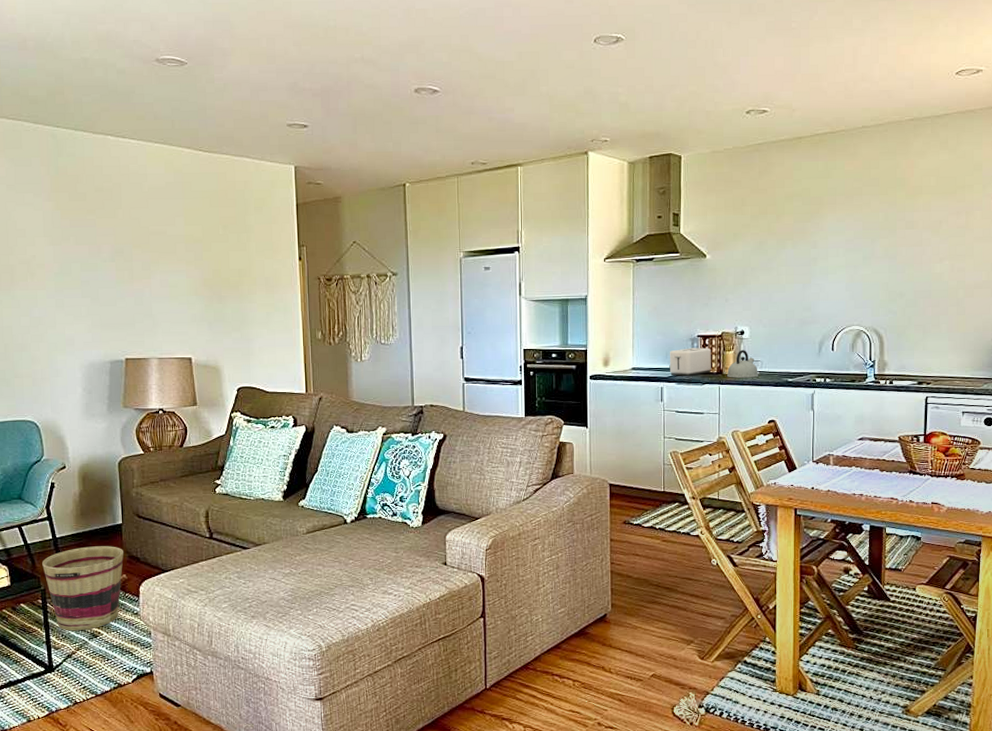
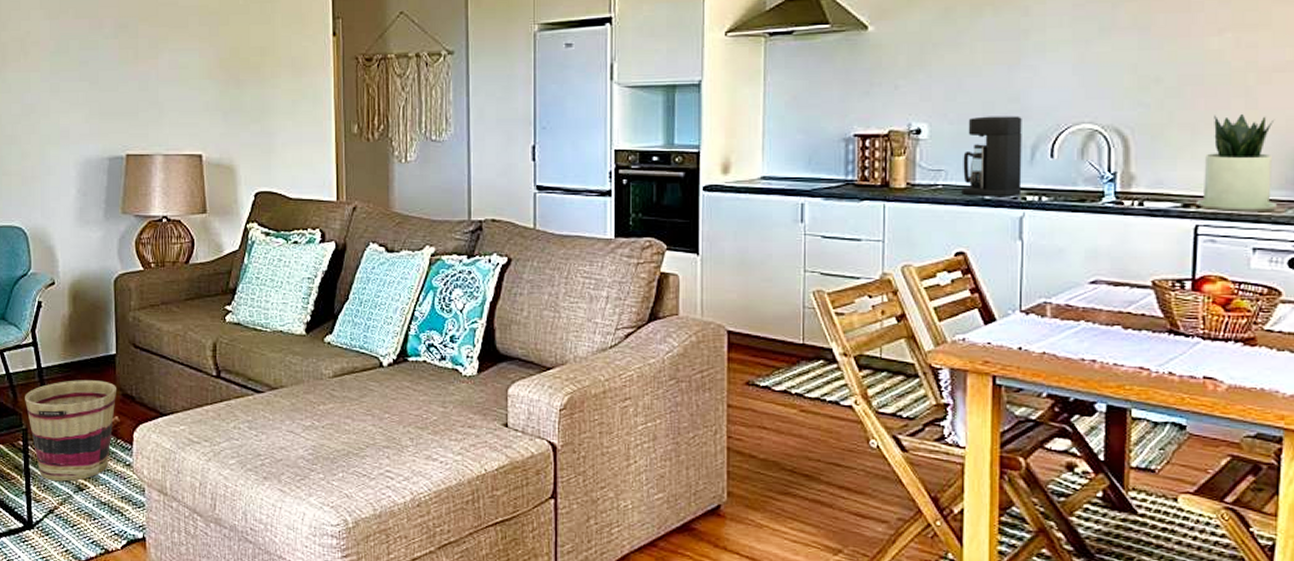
toaster: present [669,347,711,377] -> none [813,151,873,190]
kettle: present [726,350,759,378] -> none [894,155,942,193]
coffee maker: none [772,320,813,380] -> present [961,116,1022,198]
planter: none [926,317,977,387] -> present [1195,113,1277,213]

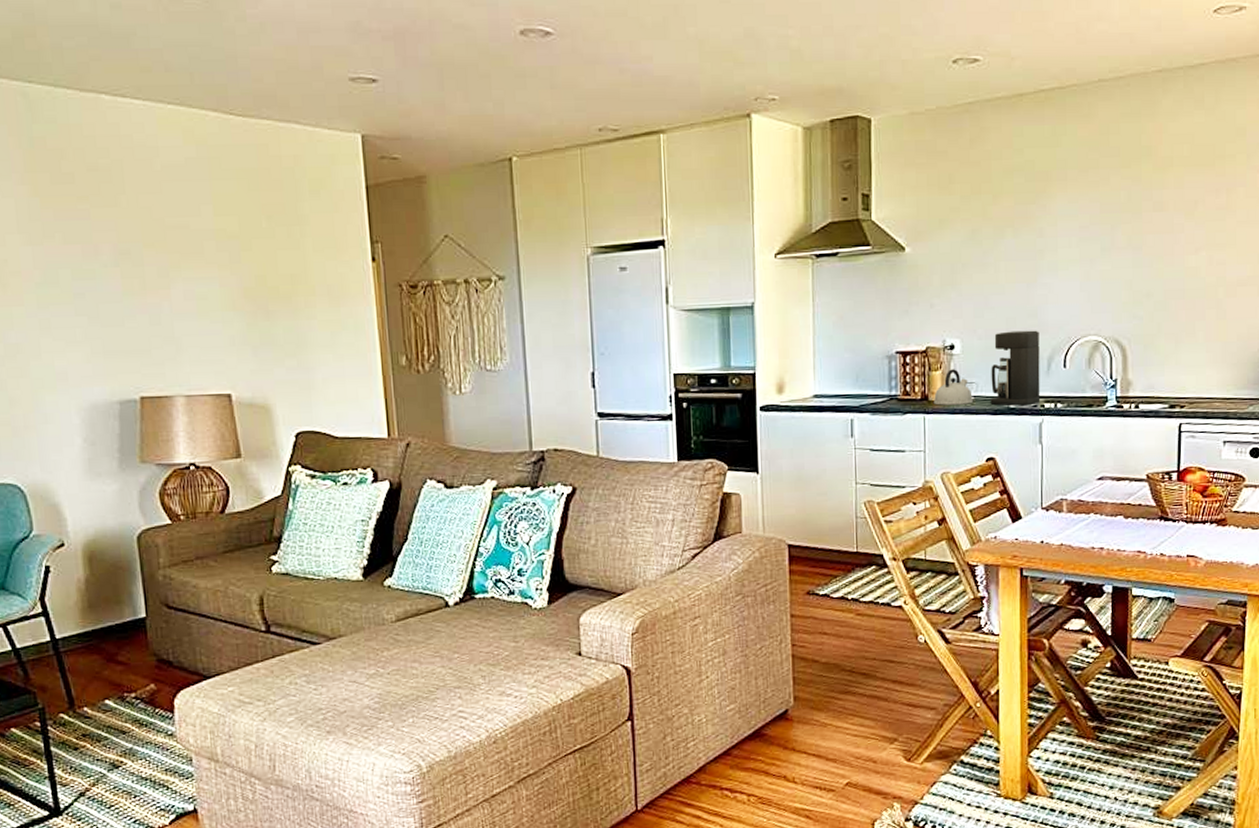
basket: present [25,380,117,482] -> none [38,647,151,762]
kettle: none [894,155,942,193] -> present [933,369,974,406]
planter: present [1195,113,1277,213] -> none [1179,323,1241,411]

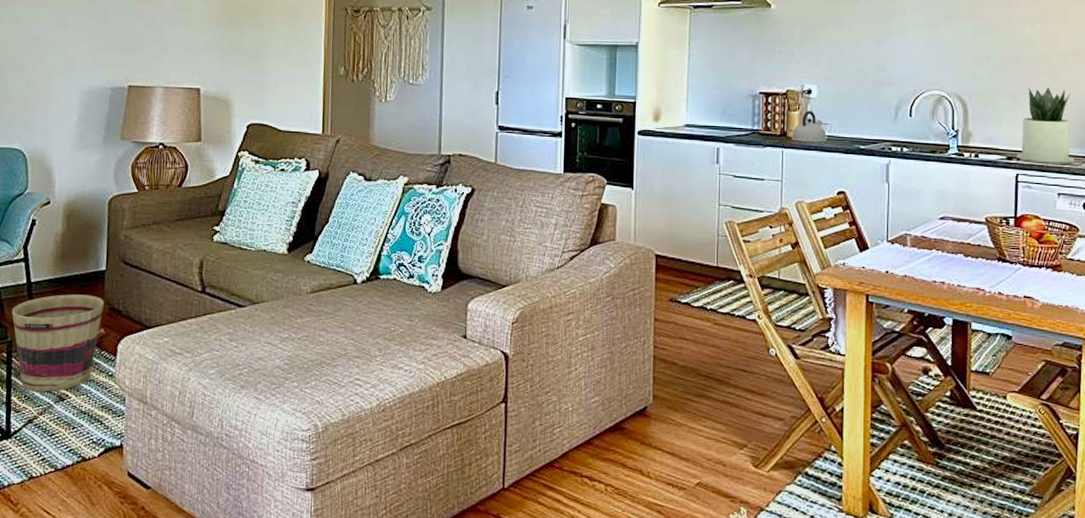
basket: none [38,647,151,762] -> present [12,294,105,392]
coffee maker: present [990,330,1041,406] -> none [842,81,888,148]
planter: none [1179,323,1241,411] -> present [1016,87,1074,165]

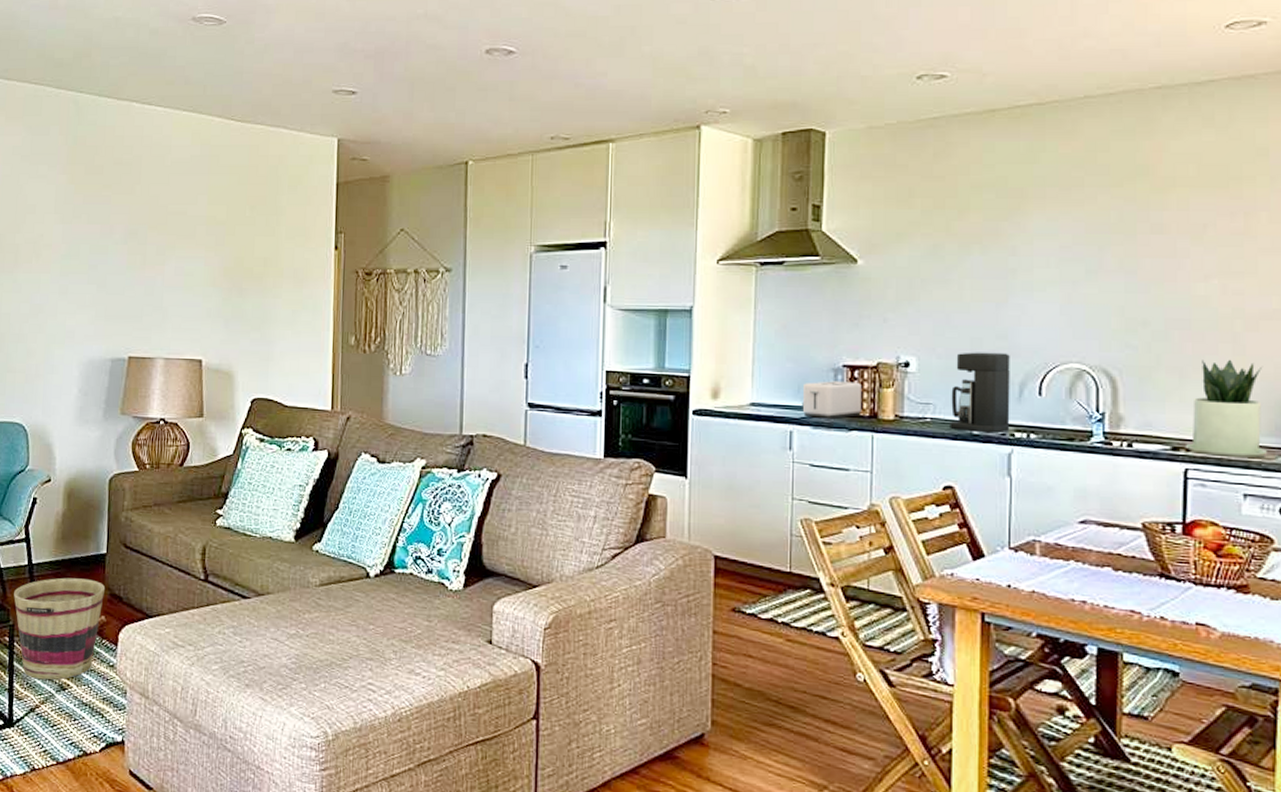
toaster: none [727,105,774,138] -> present [802,381,861,420]
kettle: present [790,111,828,143] -> none [883,388,931,426]
coffee maker: none [842,81,888,148] -> present [950,352,1010,433]

